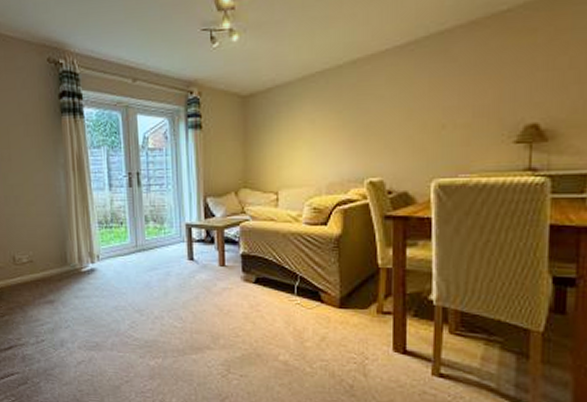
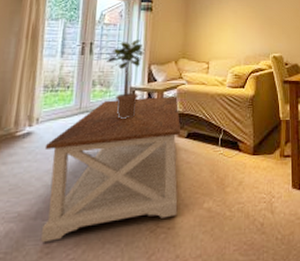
coffee table: none [109,235,250,372] -> present [41,97,180,242]
potted plant: none [154,166,197,259] -> present [104,40,145,119]

